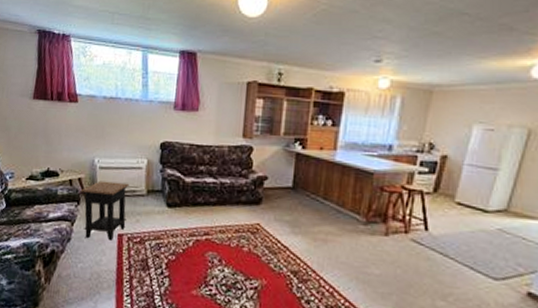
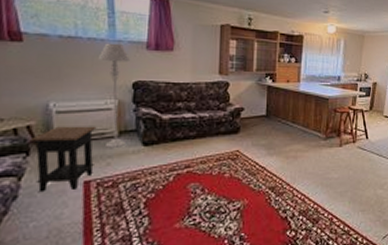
floor lamp: none [132,103,160,207] -> present [97,43,131,149]

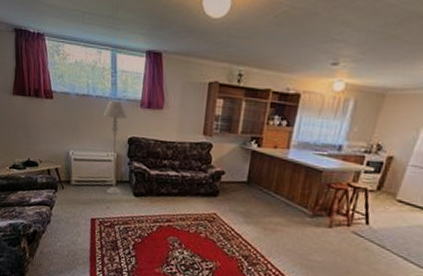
side table: present [29,126,97,193] -> none [57,171,101,224]

